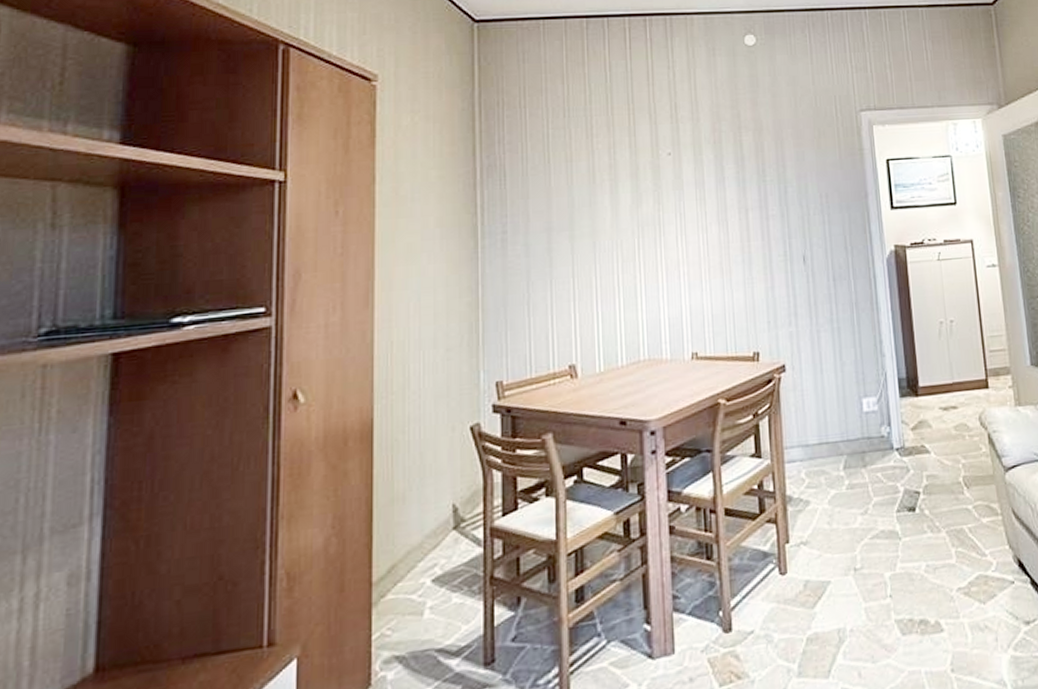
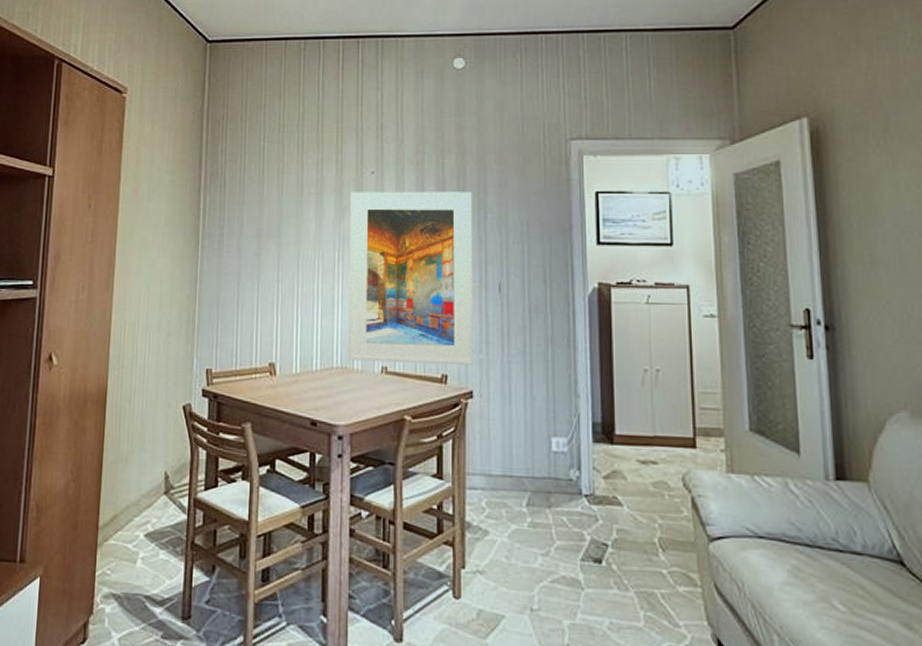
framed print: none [646,167,783,352] -> present [347,191,473,365]

